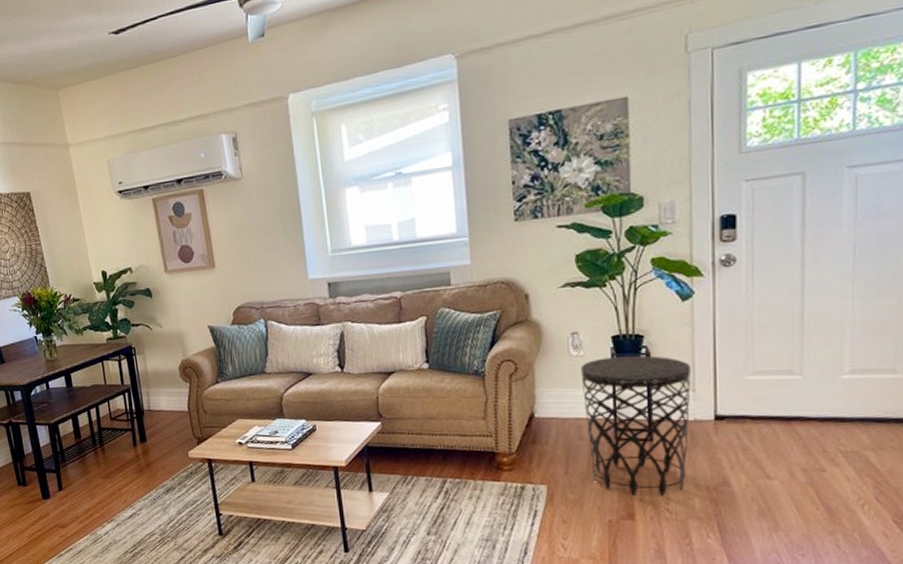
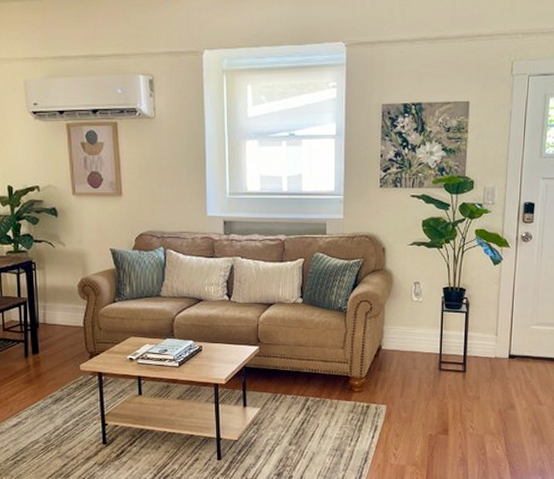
side table: present [580,355,691,496] -> none [418,304,496,416]

